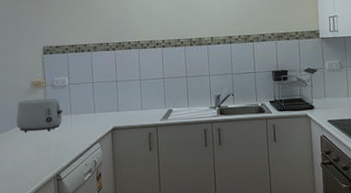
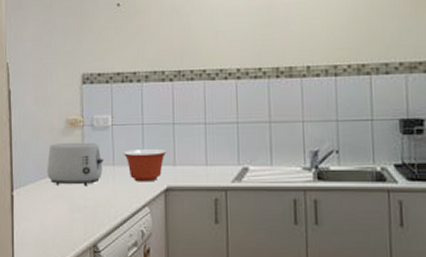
mixing bowl: none [78,100,112,125] -> present [123,148,167,182]

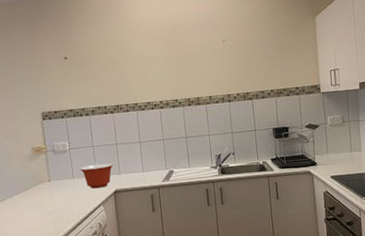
toaster: present [47,142,104,187] -> none [20,163,65,198]

